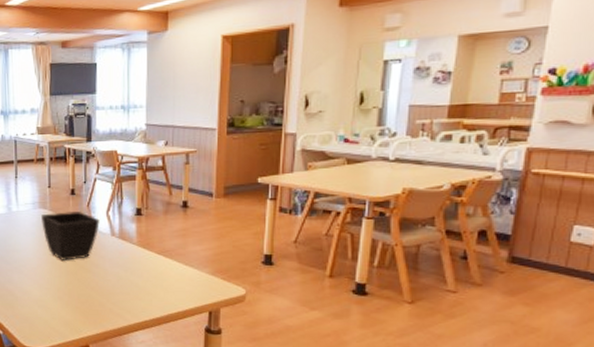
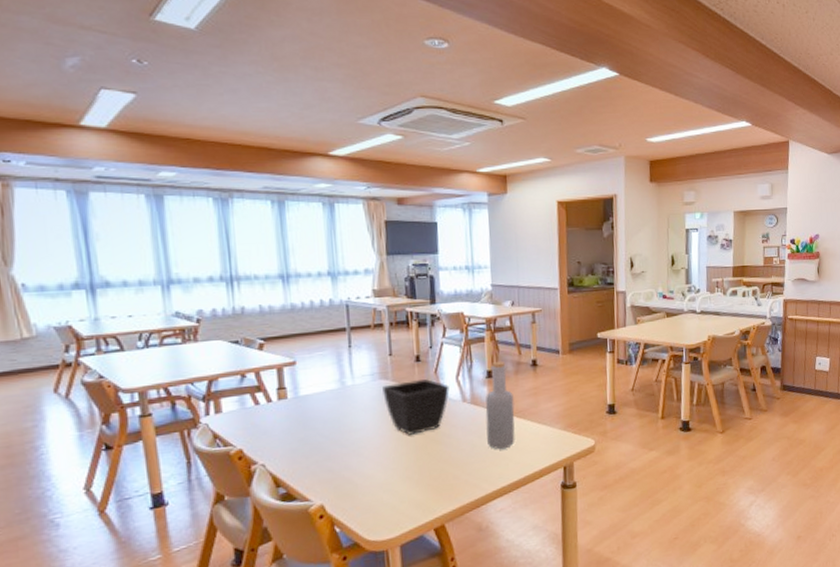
bottle: none [132,201,162,286] -> present [485,362,515,450]

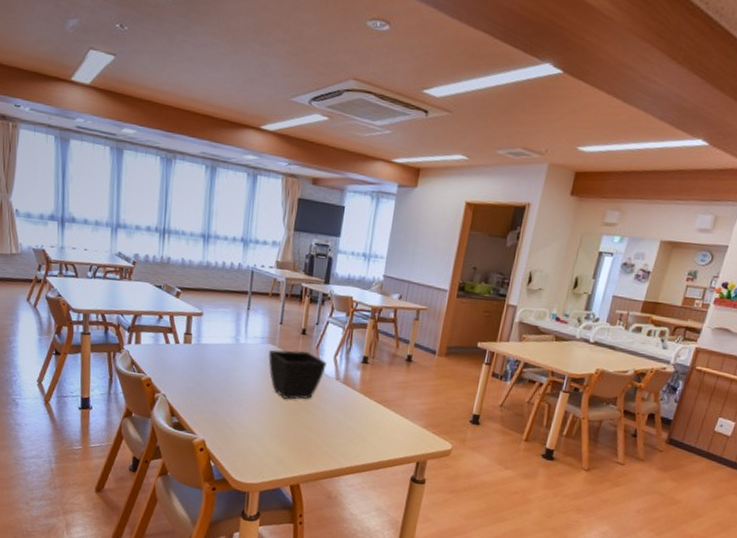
bottle: present [485,362,515,450] -> none [351,350,384,432]

